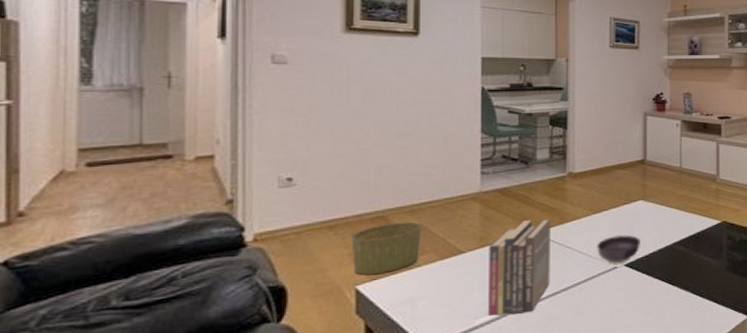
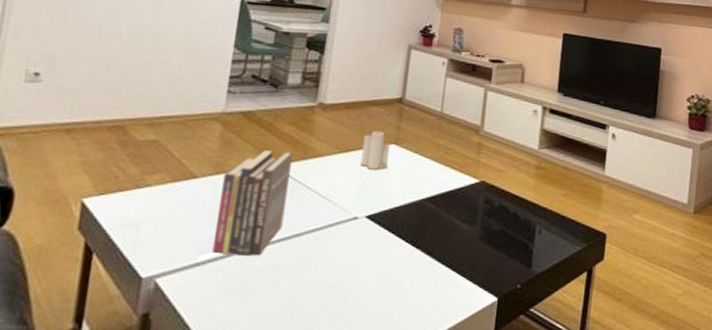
basket: present [349,221,423,276] -> none [83,134,160,190]
bowl: present [596,234,641,264] -> none [337,180,388,214]
candle: none [613,189,638,225] -> present [360,129,390,170]

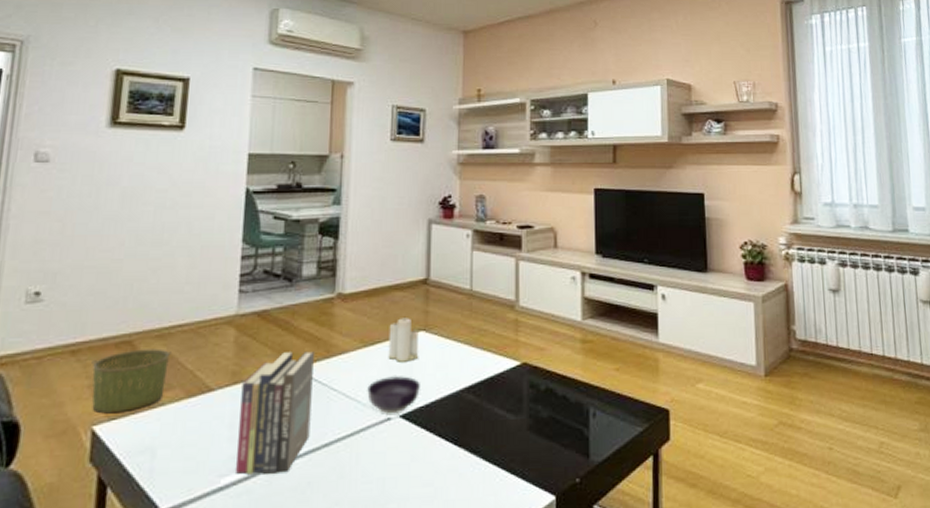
basket: none [83,134,160,190] -> present [92,348,171,414]
bowl: none [337,180,388,214] -> present [366,375,421,414]

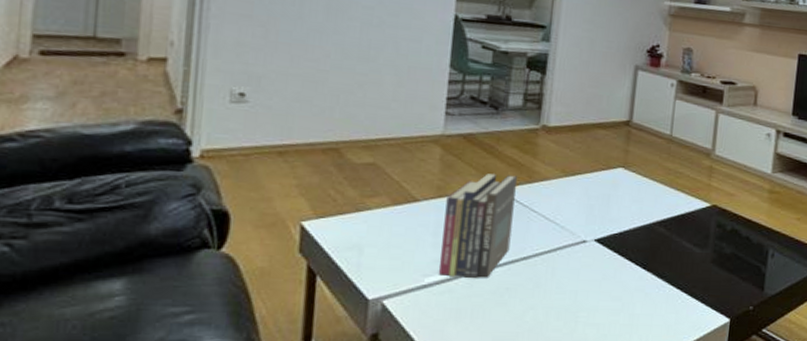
basket: present [92,348,171,414] -> none [299,157,378,213]
bowl: present [366,375,421,414] -> none [564,204,617,237]
candle: present [388,316,418,362] -> none [587,153,618,194]

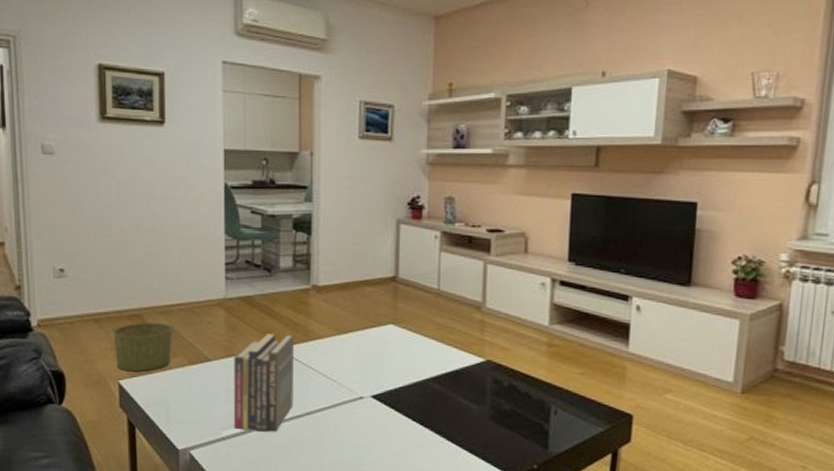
basket: none [299,157,378,213] -> present [111,322,173,372]

